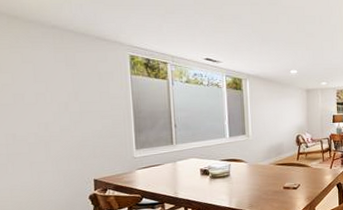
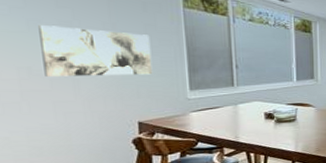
wall art: none [22,98,106,141] -> present [38,25,153,77]

